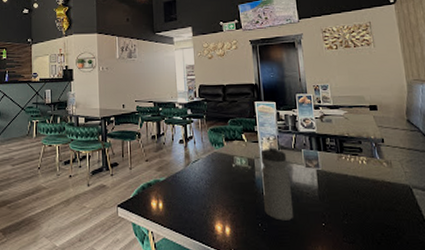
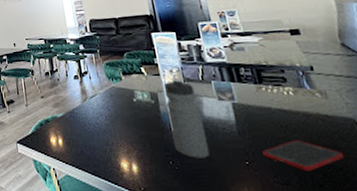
cell phone: none [337,204,399,231] -> present [262,140,345,171]

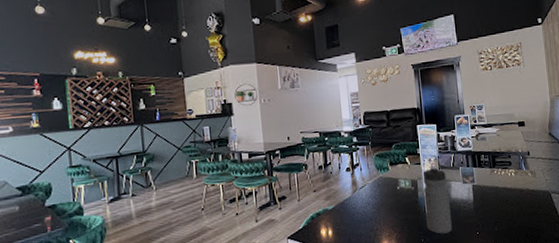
cell phone: present [262,140,345,171] -> none [489,211,540,235]

